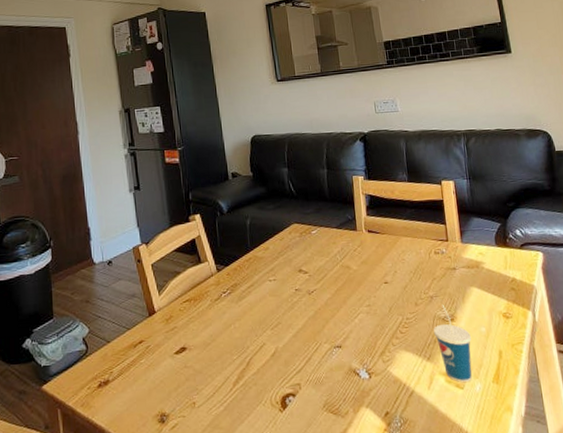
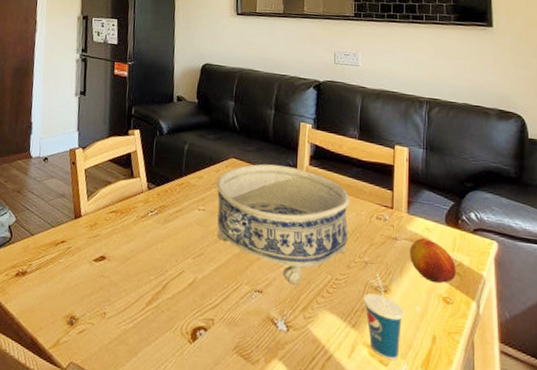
decorative bowl: none [282,220,412,333] -> present [216,164,350,285]
fruit: none [468,262,511,302] -> present [410,238,456,284]

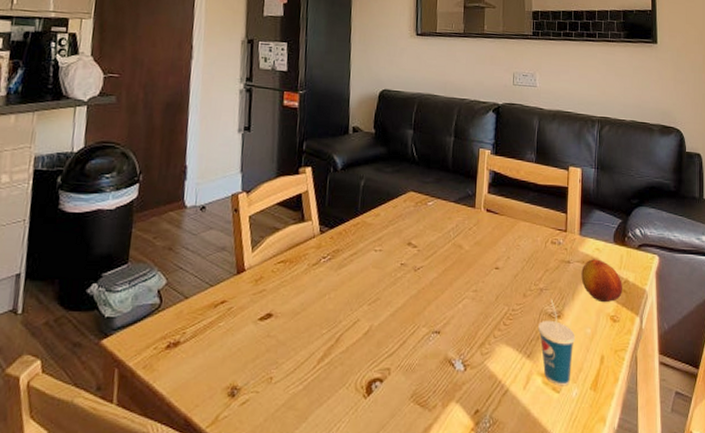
decorative bowl: present [216,164,350,285] -> none [393,195,526,321]

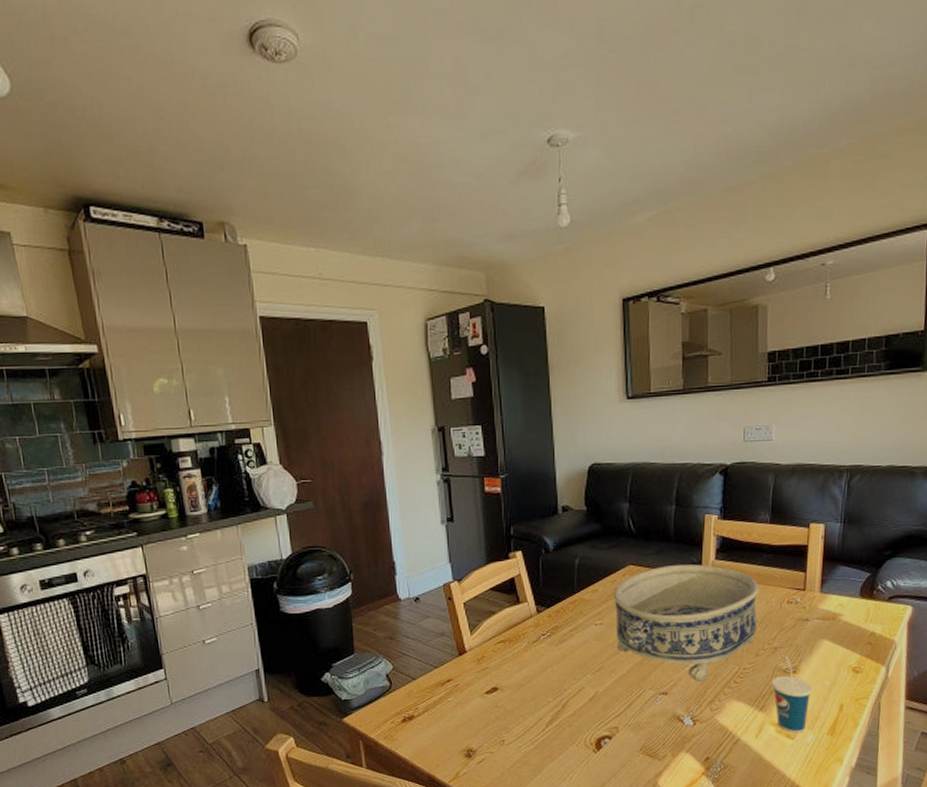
decorative bowl: none [393,195,526,321] -> present [612,564,759,681]
fruit: present [581,259,622,303] -> none [820,614,868,656]

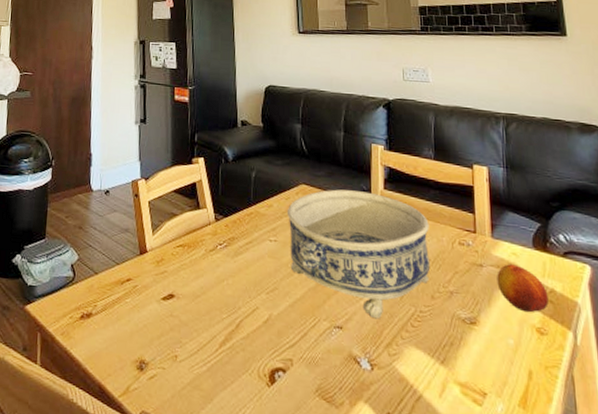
cup: present [772,656,813,734] -> none [451,303,497,400]
fruit: none [820,614,868,656] -> present [497,264,549,313]

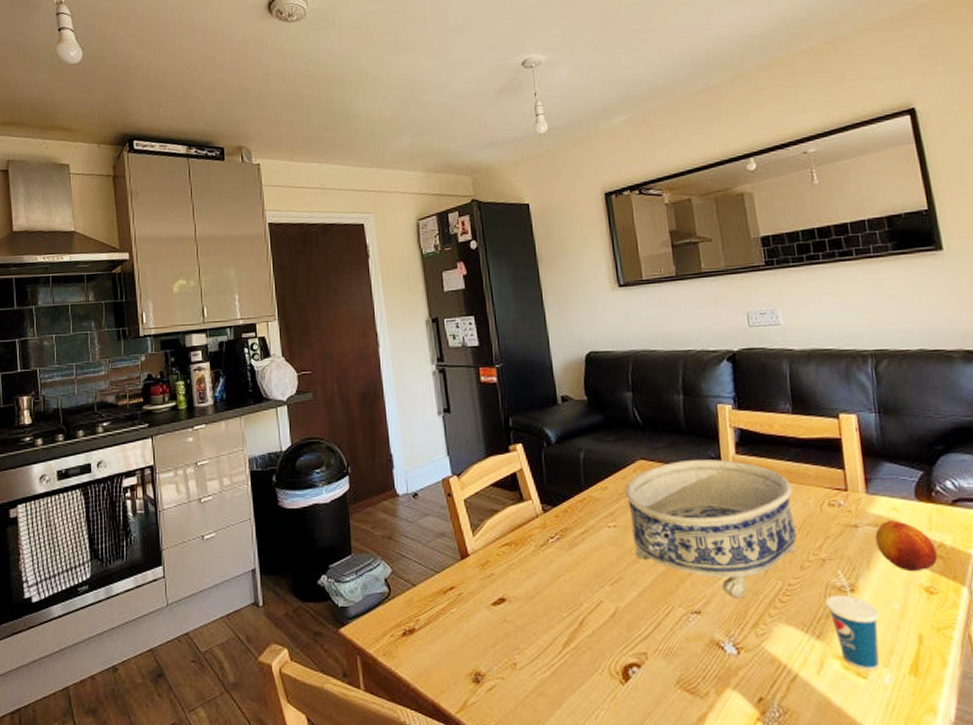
cup: none [451,303,497,400] -> present [826,570,880,671]

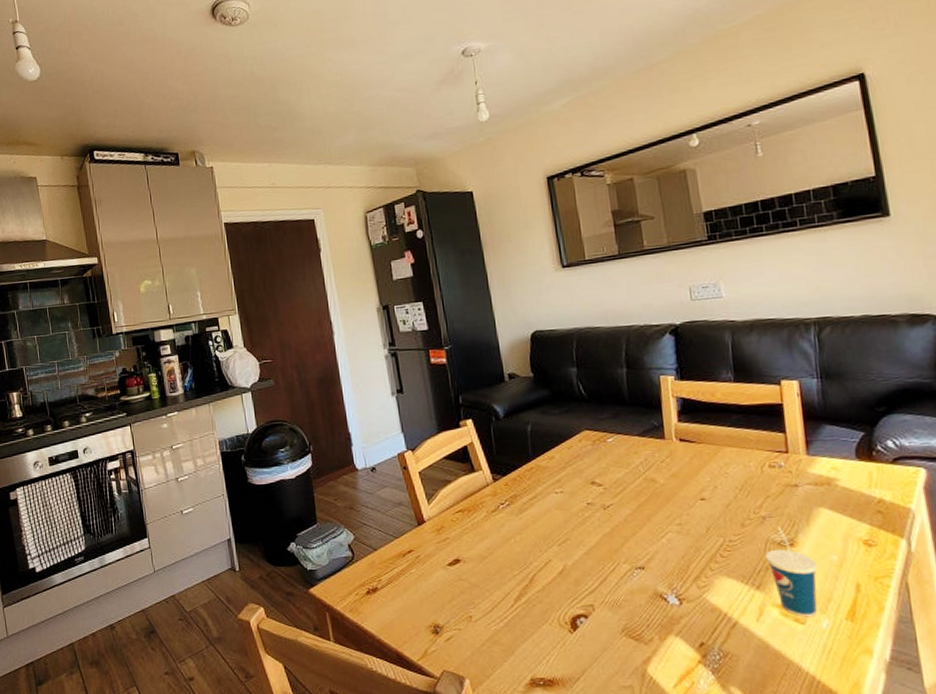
decorative bowl: present [624,459,797,599] -> none [570,427,738,555]
fruit: present [875,520,938,572] -> none [815,479,877,527]

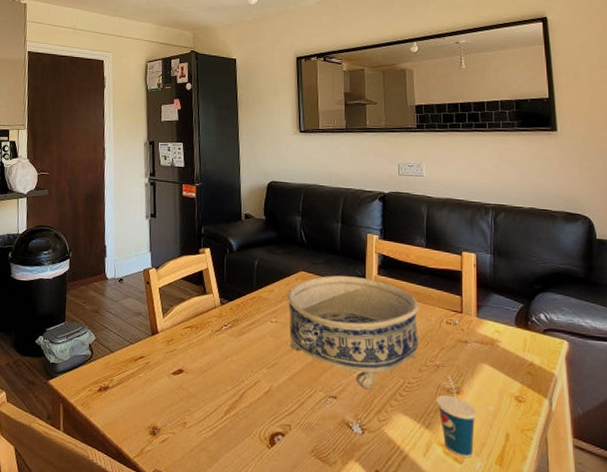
decorative bowl: none [570,427,738,555] -> present [287,275,419,390]

